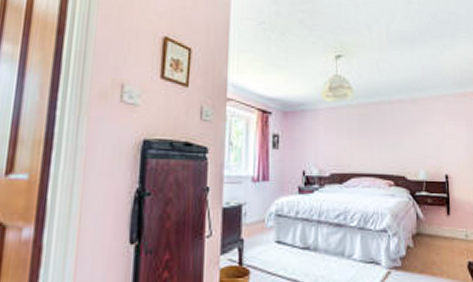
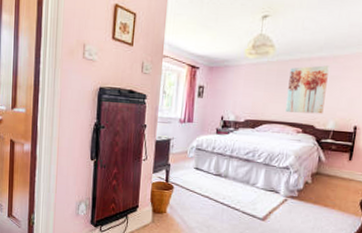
wall art: none [372,108,412,163] -> present [285,65,329,114]

